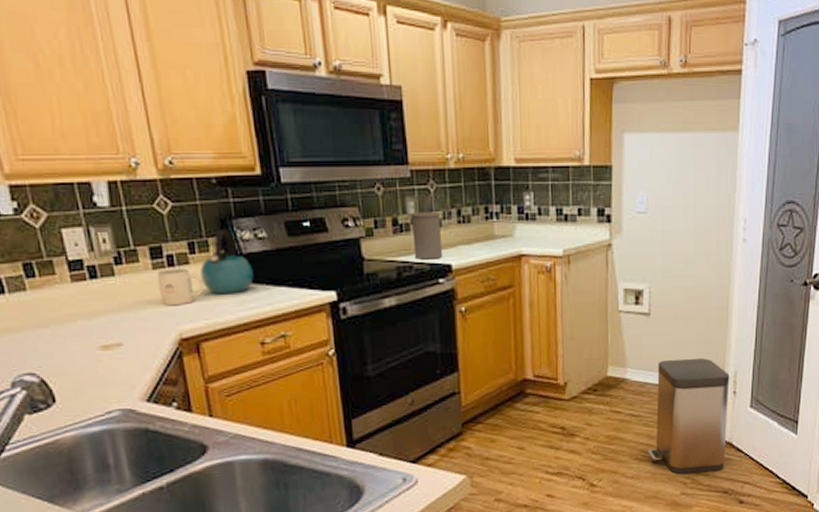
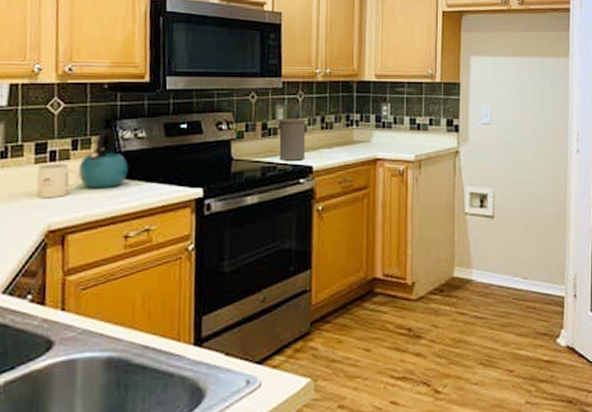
pedal bin: present [647,357,730,475] -> none [492,260,570,382]

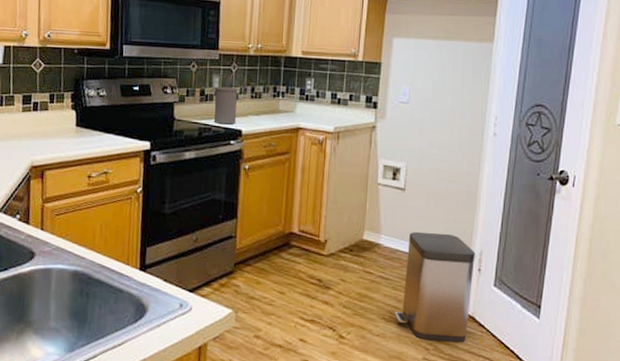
mug: present [36,164,80,199] -> none [23,113,56,141]
kettle: present [77,129,128,189] -> none [53,87,92,136]
pedal bin: none [492,260,570,382] -> present [394,231,475,343]

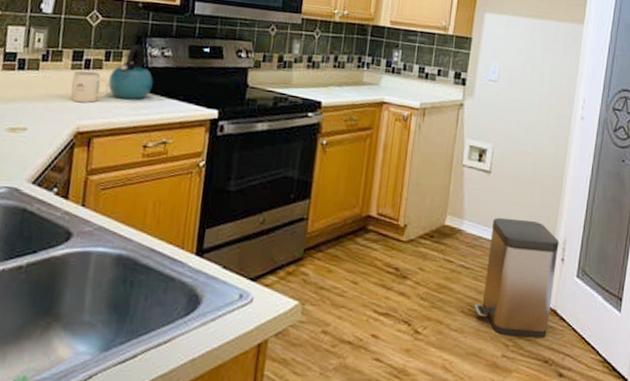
mug: none [23,113,56,141] -> present [70,71,110,103]
kettle: none [53,87,92,136] -> present [108,44,154,100]
canister: present [213,86,238,125] -> none [291,53,320,95]

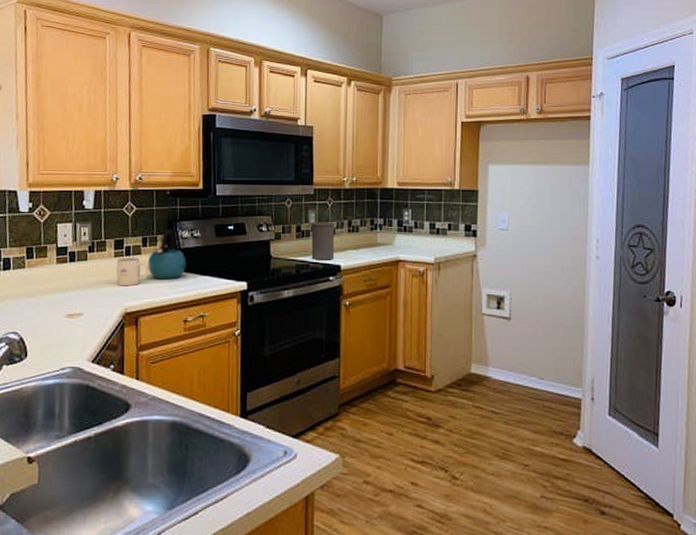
canister: none [291,53,320,95] -> present [311,222,335,260]
pedal bin: present [474,217,559,338] -> none [508,361,587,478]

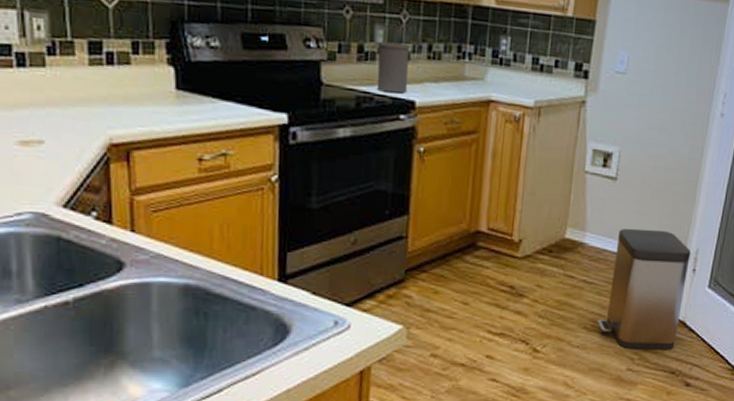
mug: present [116,258,149,286] -> none [92,67,144,108]
kettle: present [147,229,187,280] -> none [140,32,200,103]
pedal bin: none [508,361,587,478] -> present [597,228,691,350]

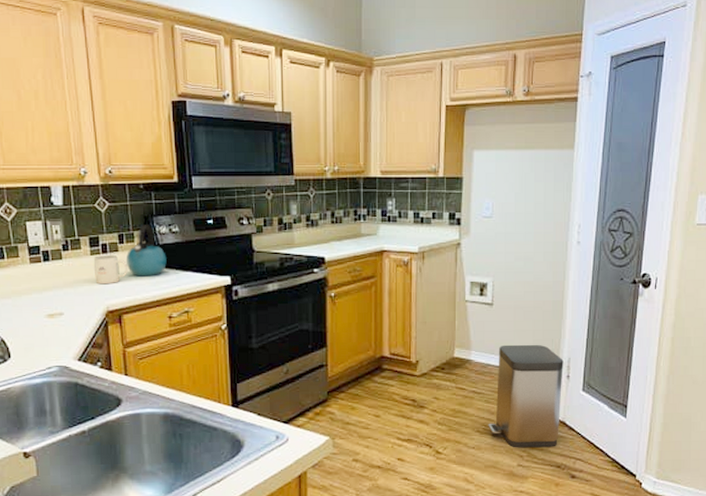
mug: none [92,67,144,108] -> present [93,255,128,285]
kettle: none [140,32,200,103] -> present [125,225,167,277]
canister: present [376,41,411,94] -> none [293,213,318,252]

